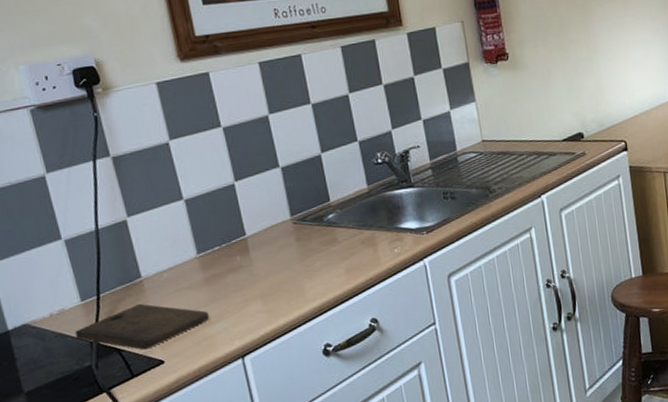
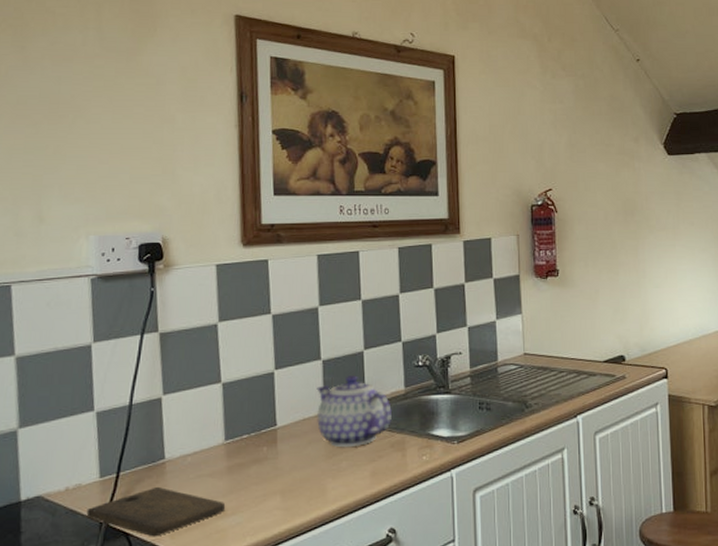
teapot: none [279,179,359,249] -> present [316,375,392,448]

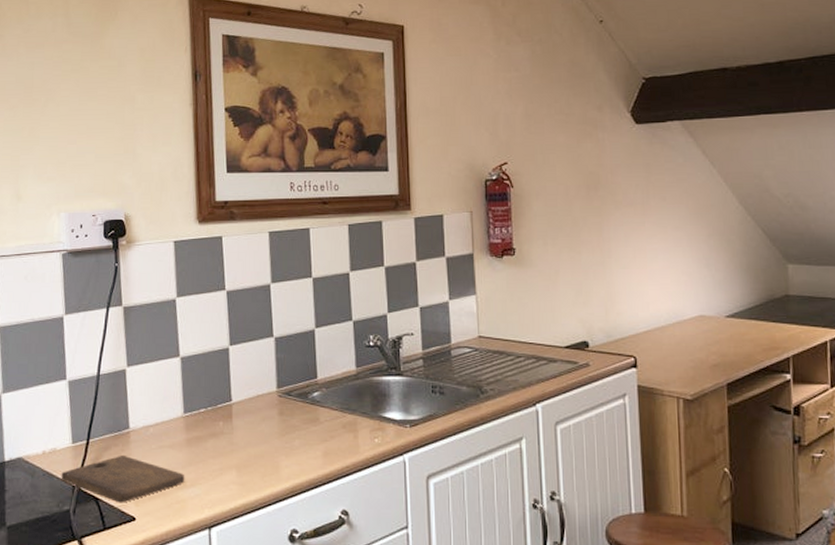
teapot: present [316,375,392,448] -> none [269,354,343,426]

